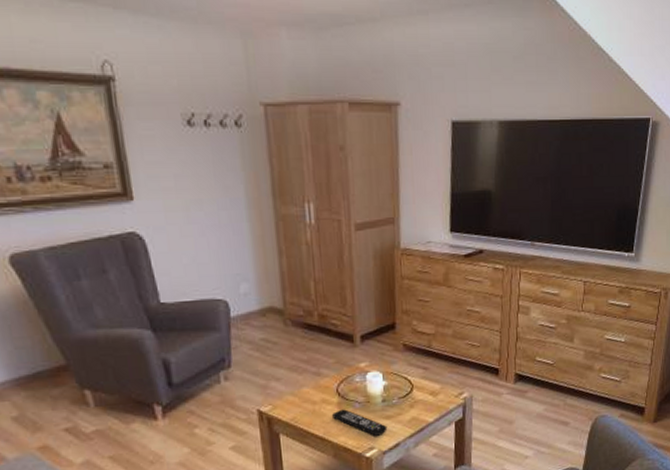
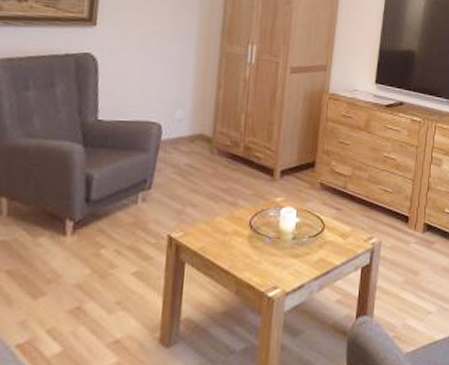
remote control: present [332,409,388,436] -> none [241,243,294,275]

